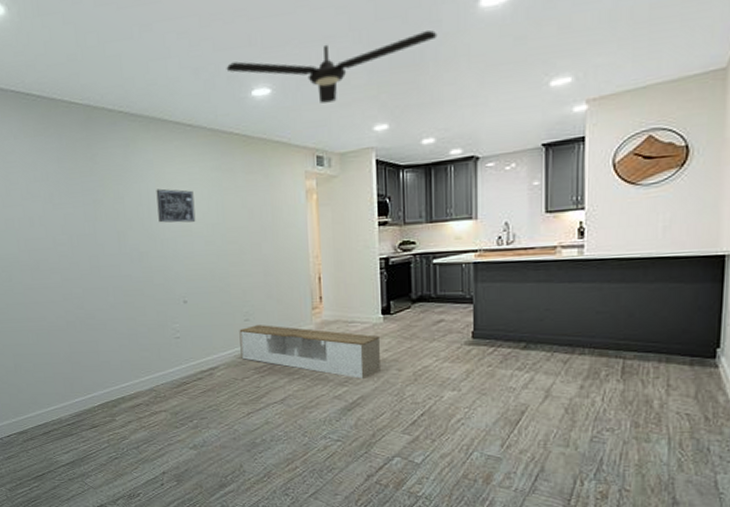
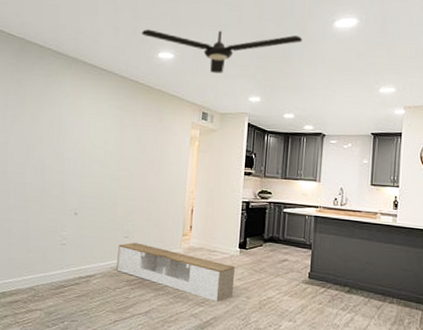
wall art: present [156,188,196,223] -> none [65,115,99,147]

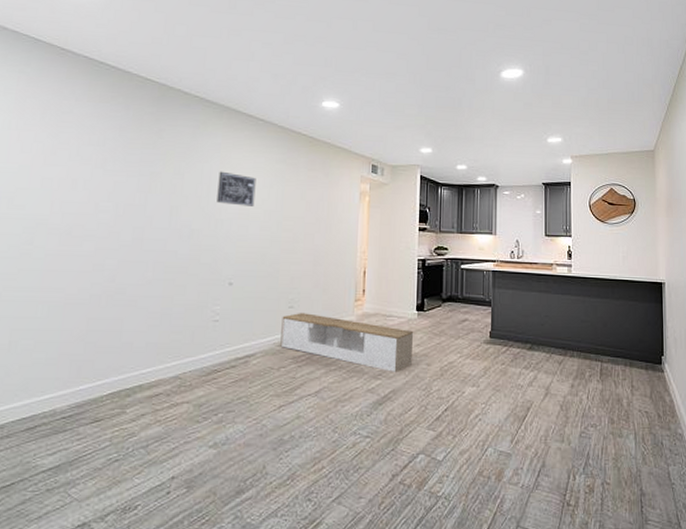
wall art: none [65,115,99,147] -> present [217,171,256,206]
ceiling fan: present [141,29,303,73] -> none [302,76,472,124]

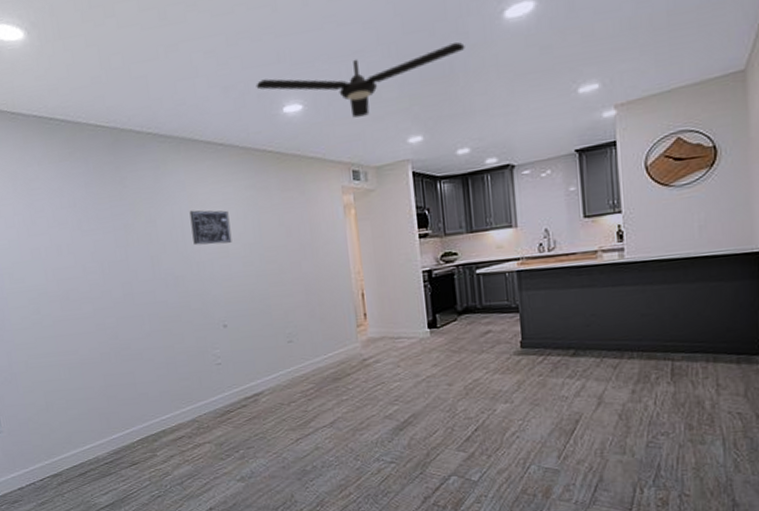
bench: present [280,313,414,372] -> none [283,345,430,396]
ceiling fan: none [302,76,472,124] -> present [256,41,465,118]

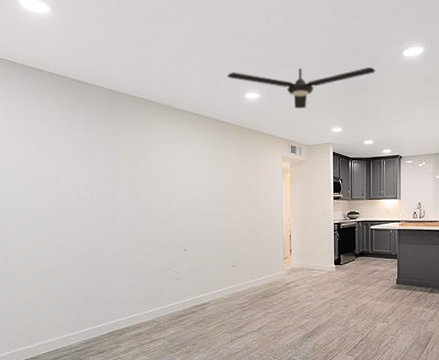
wall art: present [189,210,232,246] -> none [167,160,198,188]

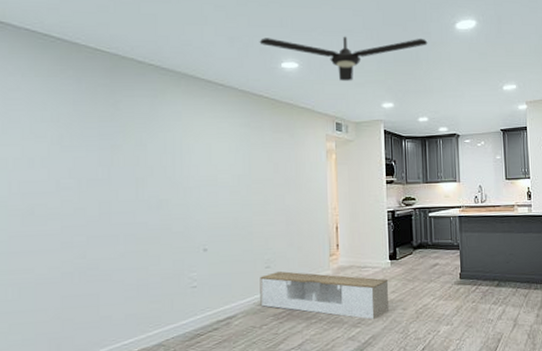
bench: none [227,270,333,313] -> present [260,271,389,319]

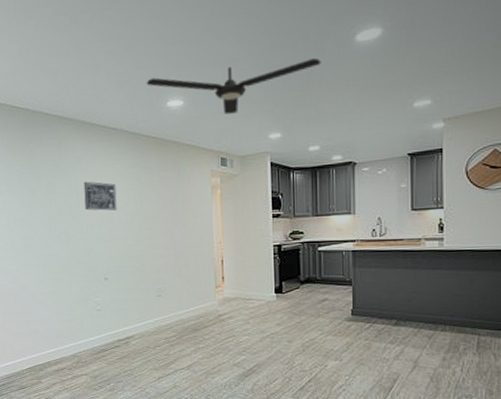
wall art: none [182,139,222,173] -> present [83,181,117,211]
bench: present [260,271,389,319] -> none [152,300,274,349]

